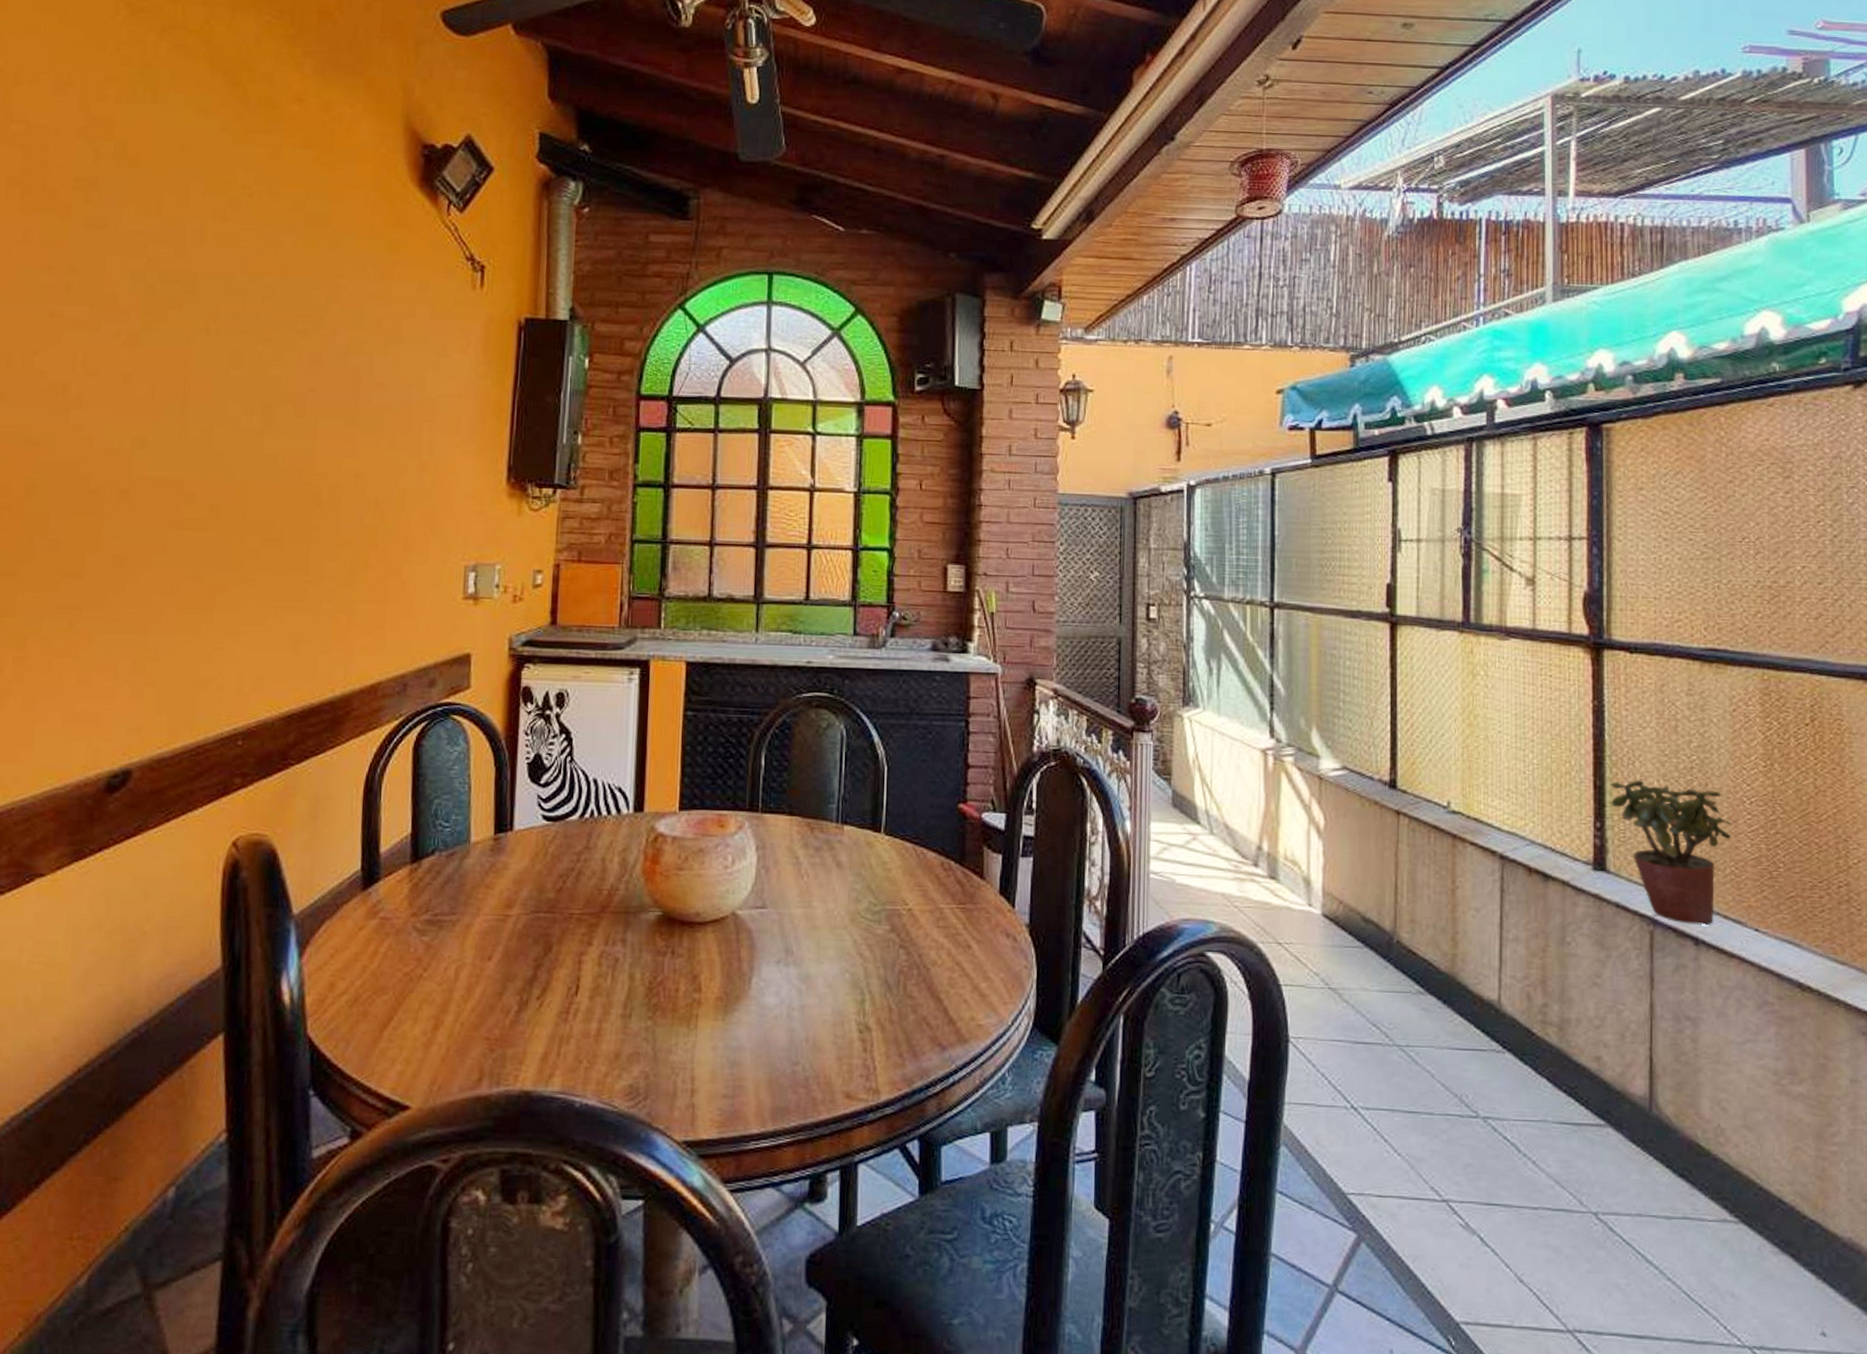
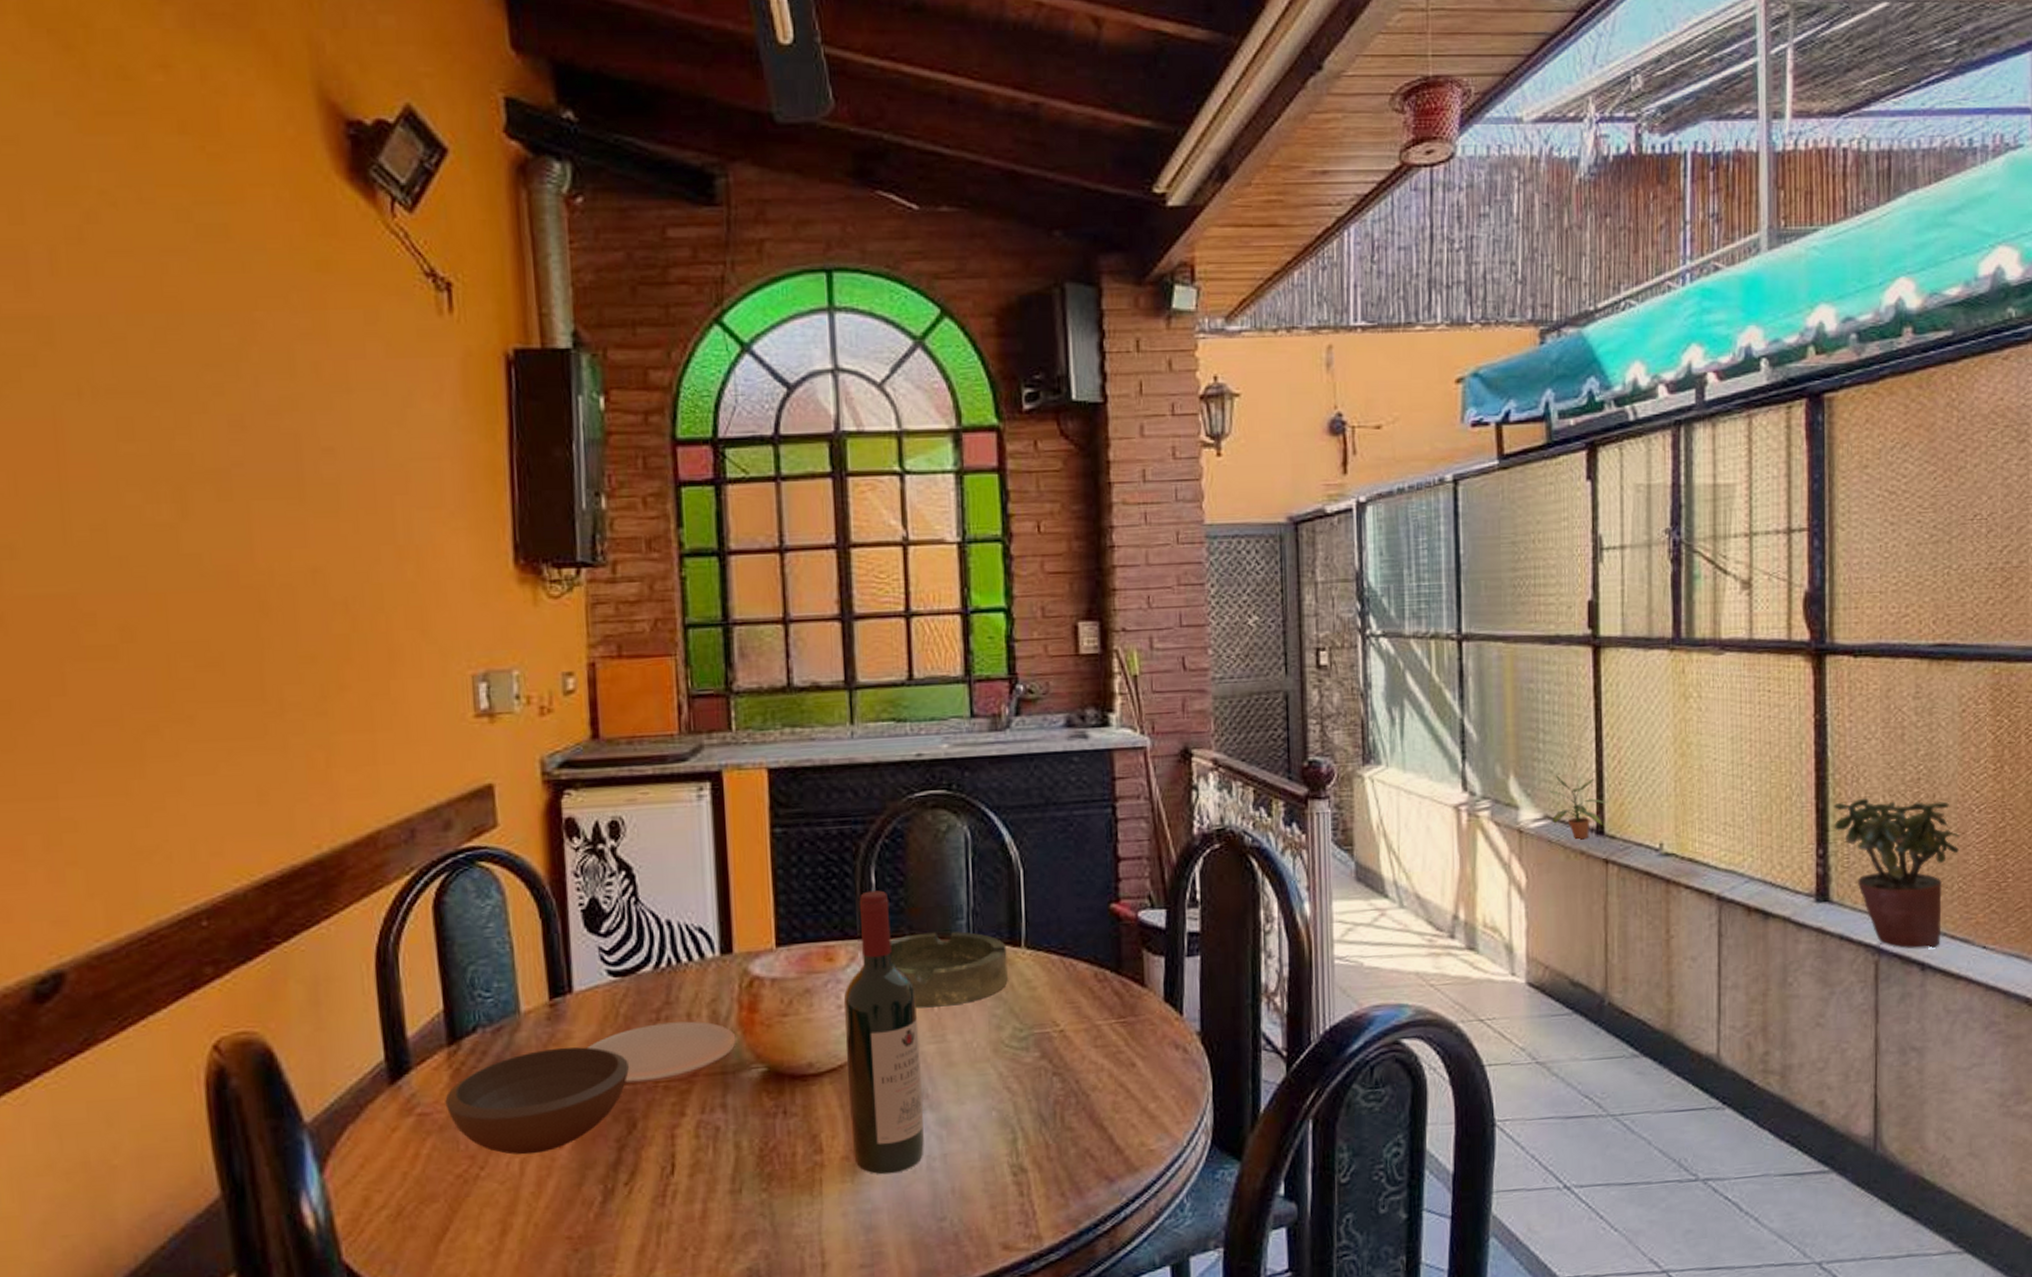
bowl: none [403,875,552,963] -> present [445,1047,630,1155]
plate: none [520,864,640,914] -> present [588,1021,736,1085]
wine bottle: none [726,771,790,1018] -> present [843,890,924,1175]
ashtray: none [771,812,869,877] -> present [890,931,1008,1008]
potted plant: none [1348,732,1401,791] -> present [1550,775,1608,840]

